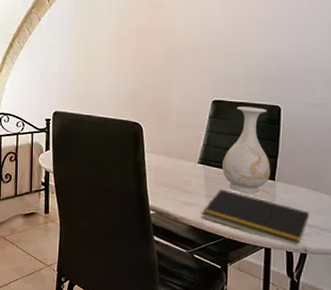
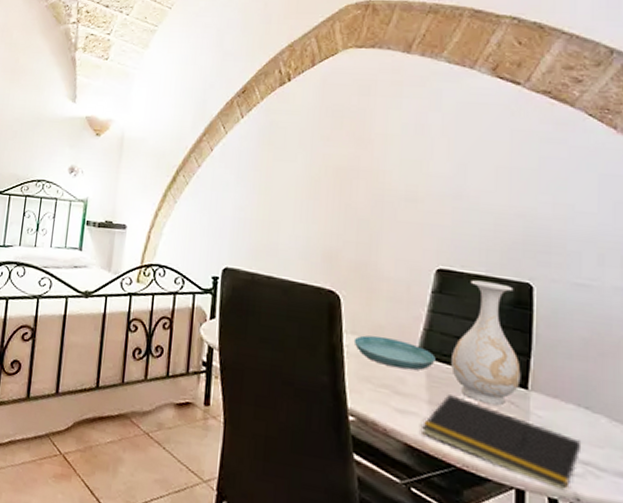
saucer: none [153,152,211,175] -> present [353,335,436,371]

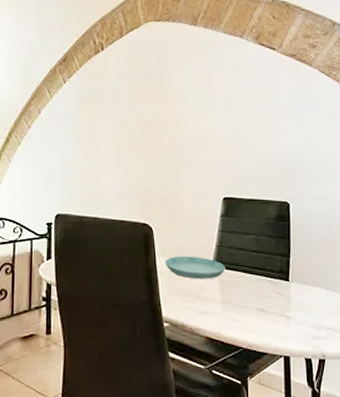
notepad: present [422,394,582,489] -> none [218,294,325,350]
vase: present [451,280,521,406] -> none [237,203,284,297]

